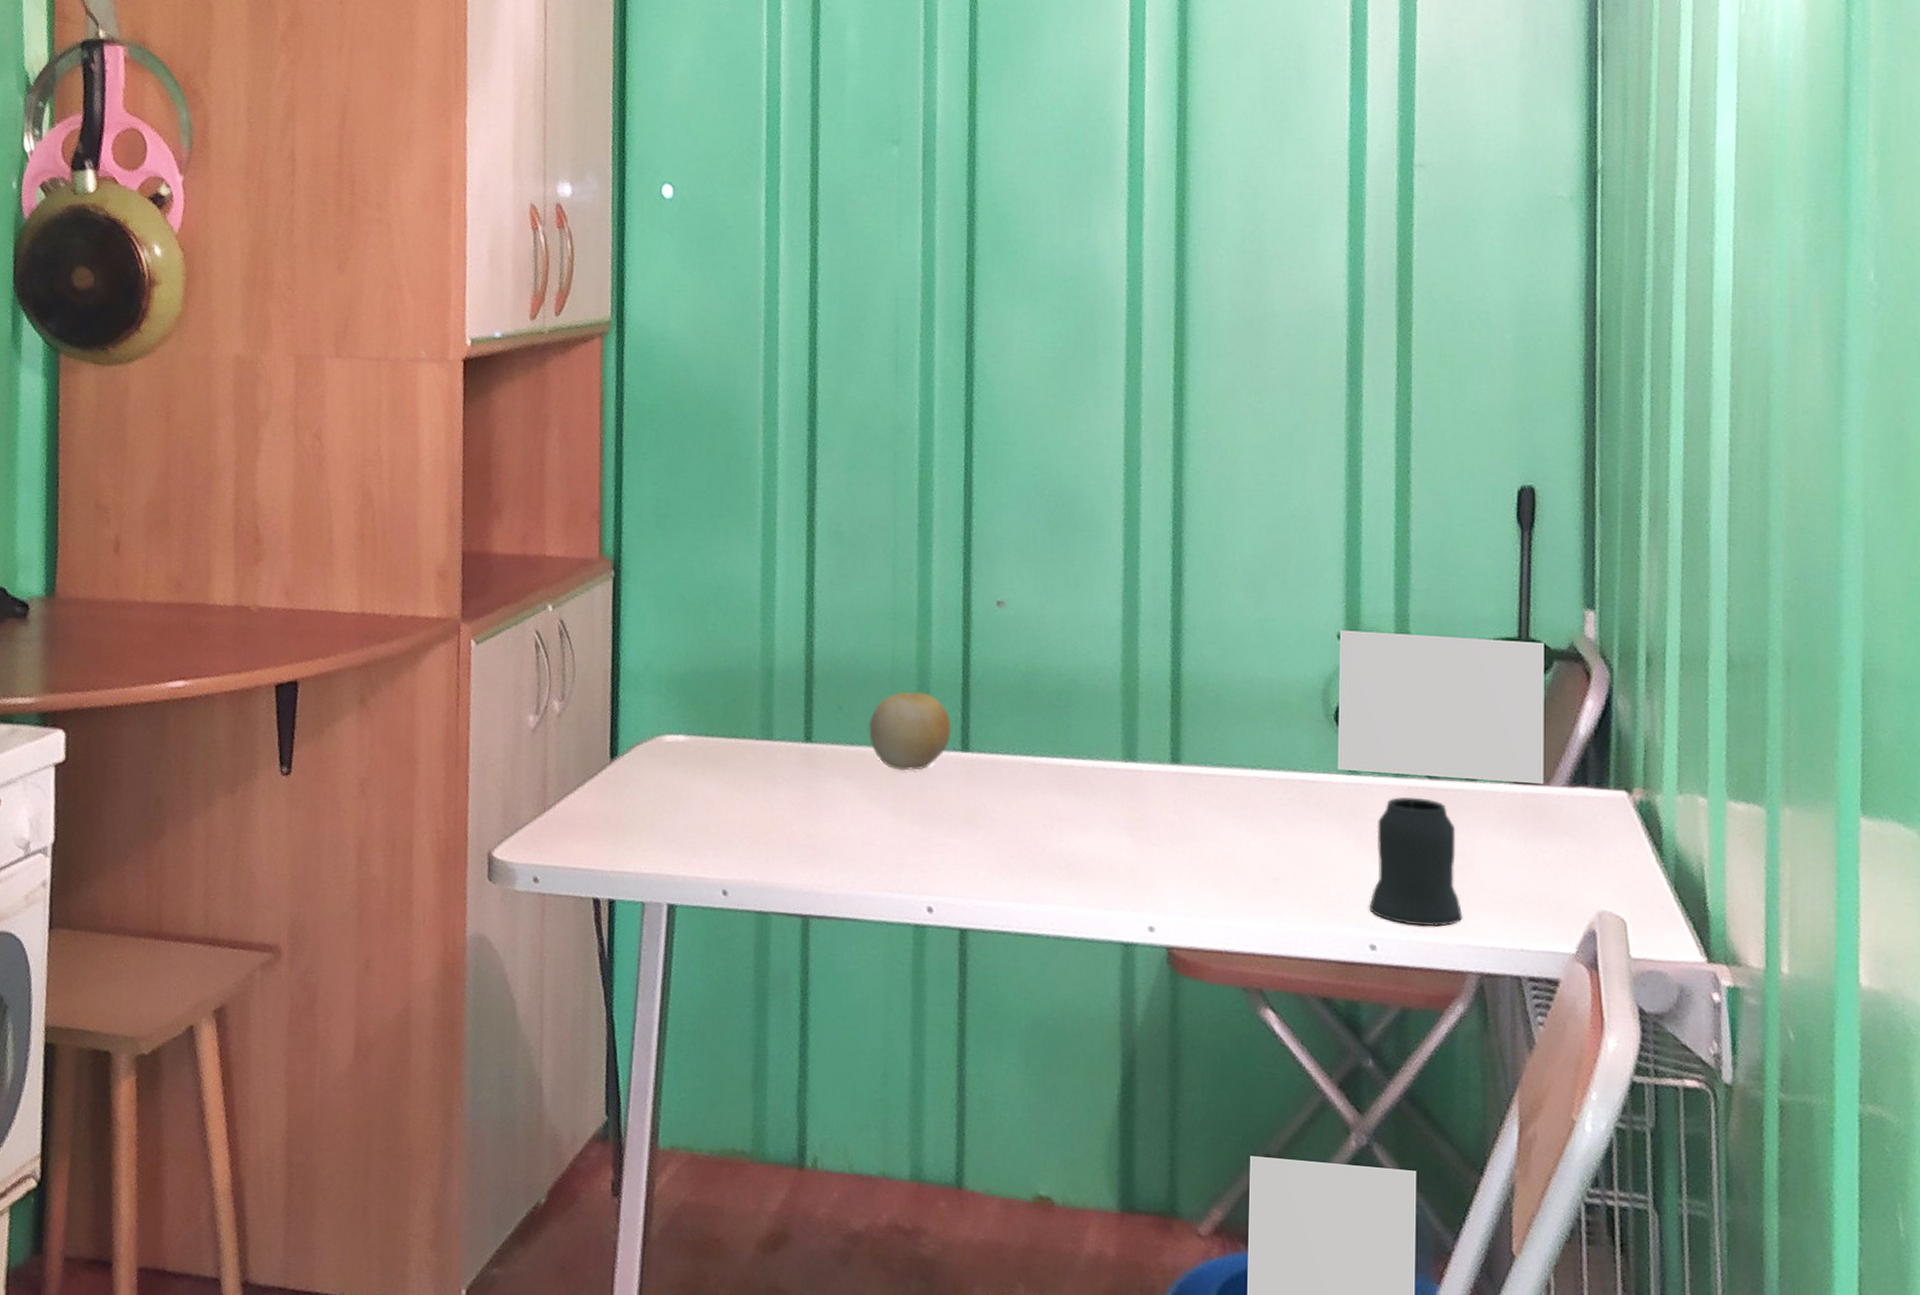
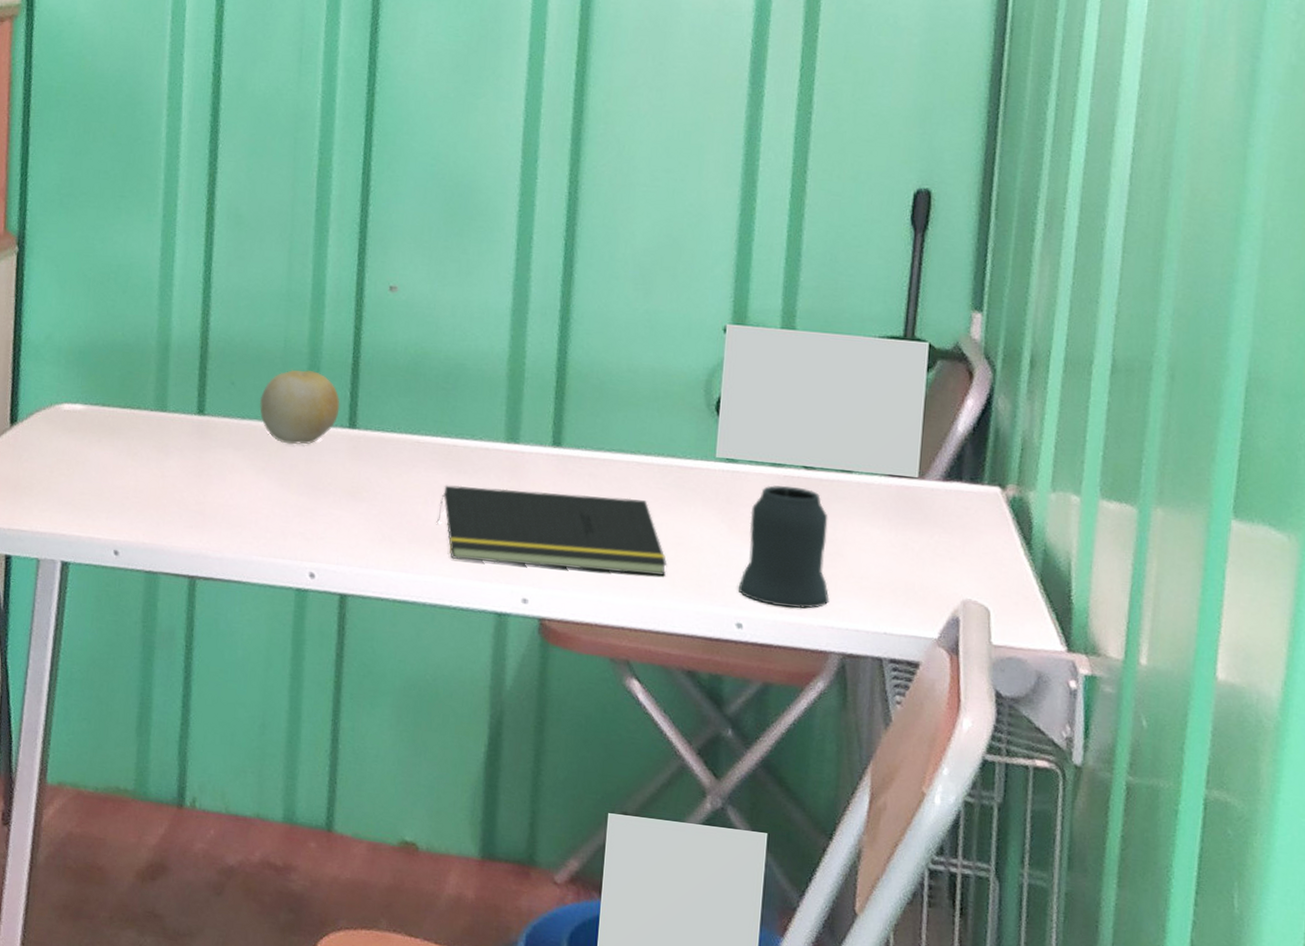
notepad: none [1056,808,1295,897] -> present [436,485,667,576]

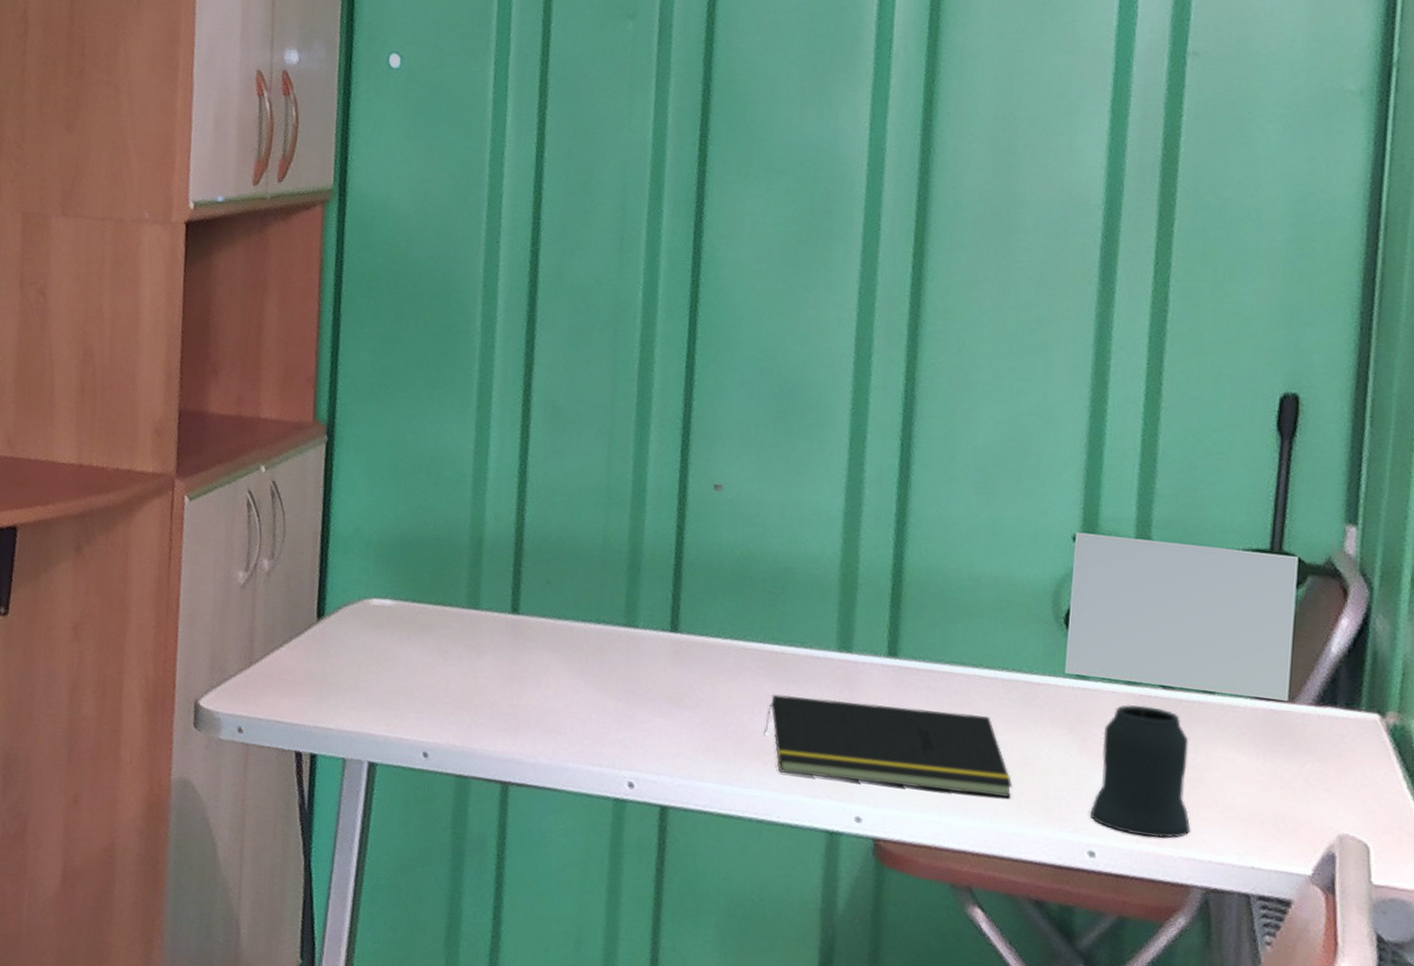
fruit: present [259,369,340,445] -> none [576,568,662,648]

